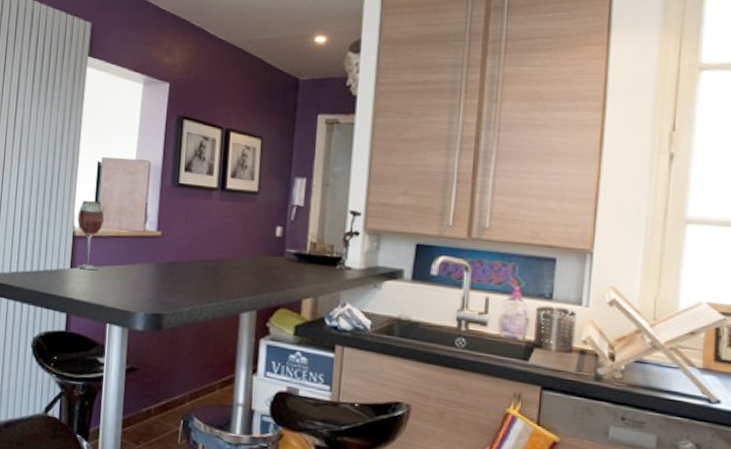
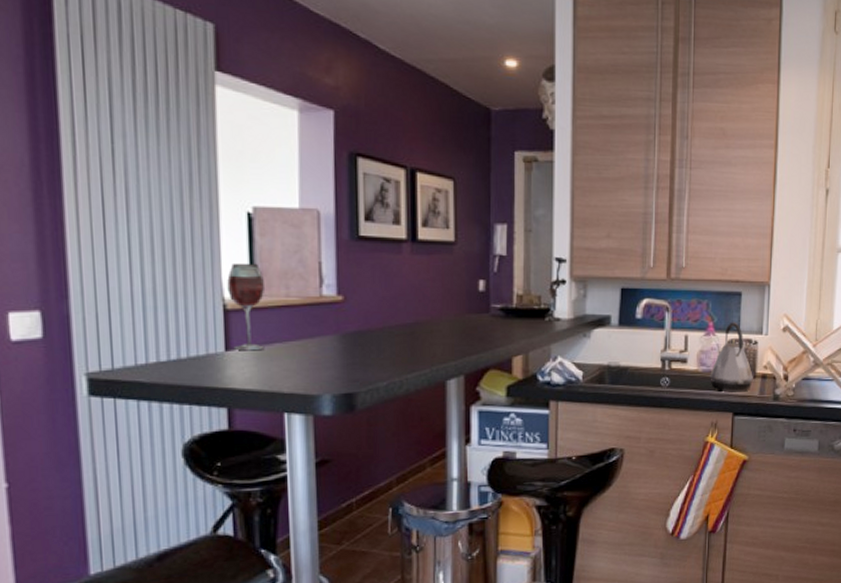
kettle: none [514,288,569,366] -> present [710,322,753,392]

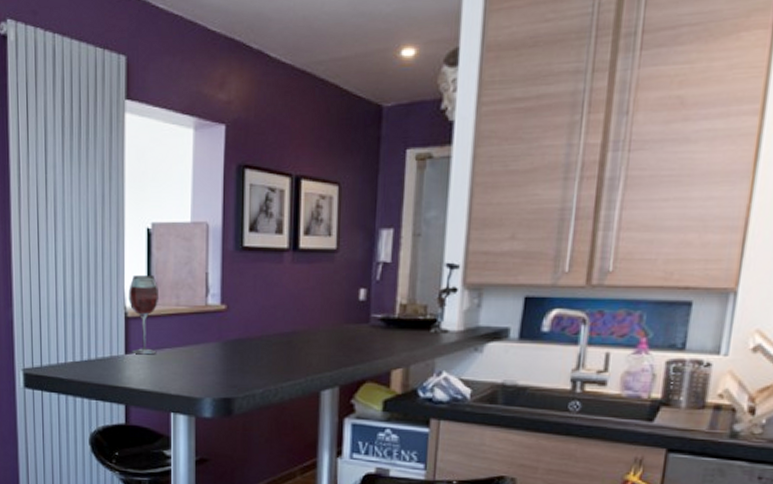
kettle: present [710,322,753,392] -> none [637,338,701,425]

